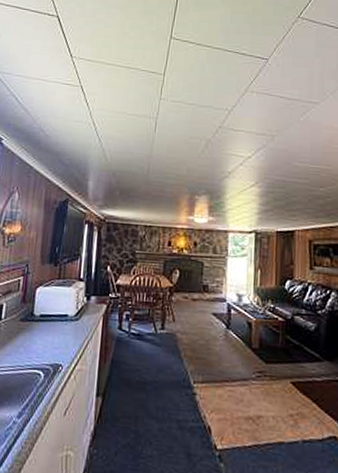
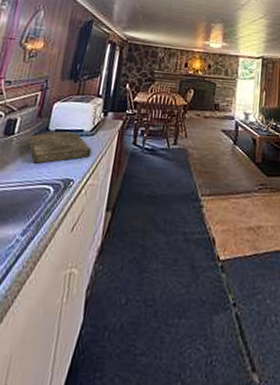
cutting board: none [15,316,77,349] -> present [28,131,92,164]

